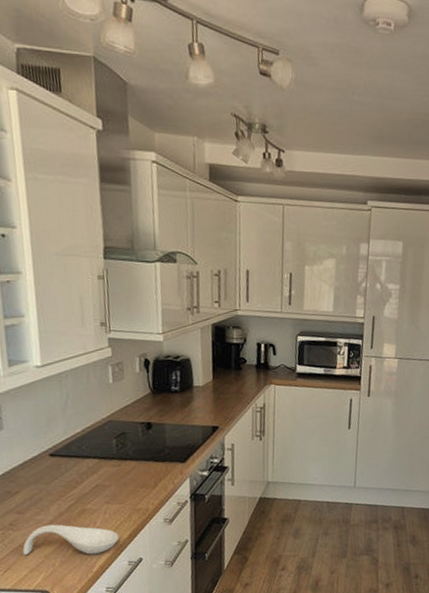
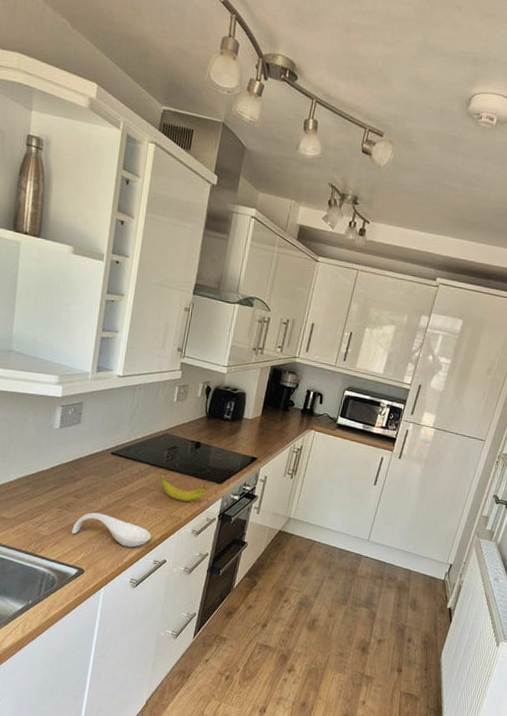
banana: none [113,467,170,491] -> present [160,475,207,502]

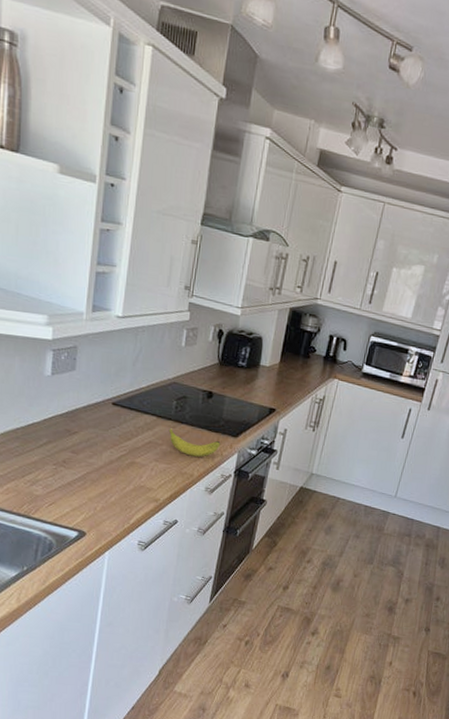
spoon rest: present [72,512,152,548] -> none [70,469,161,507]

